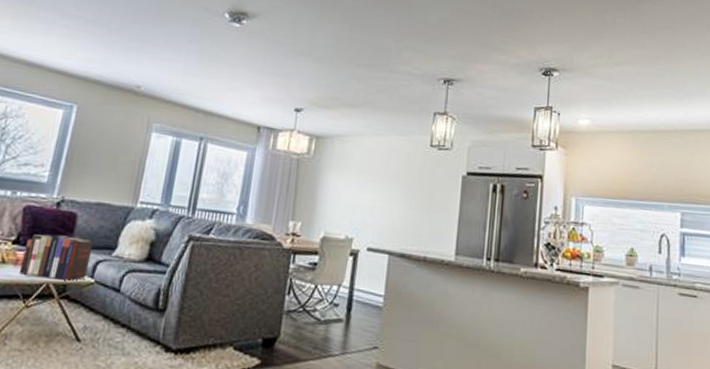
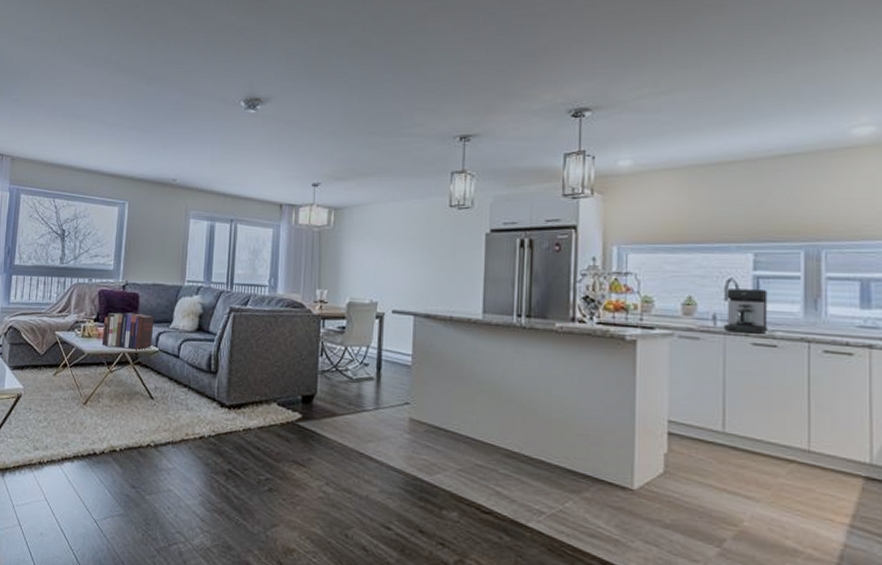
coffee maker: none [657,243,691,285] -> present [723,288,768,334]

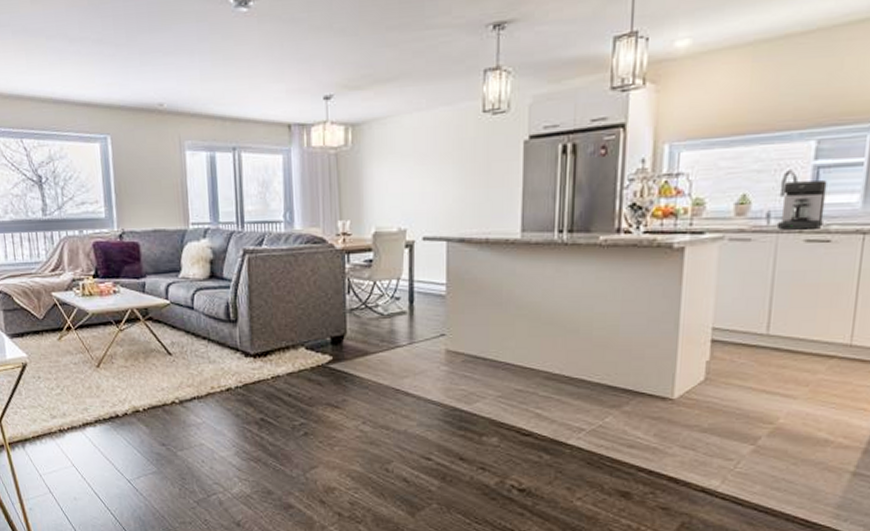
books: present [101,312,155,350] -> none [104,264,162,304]

